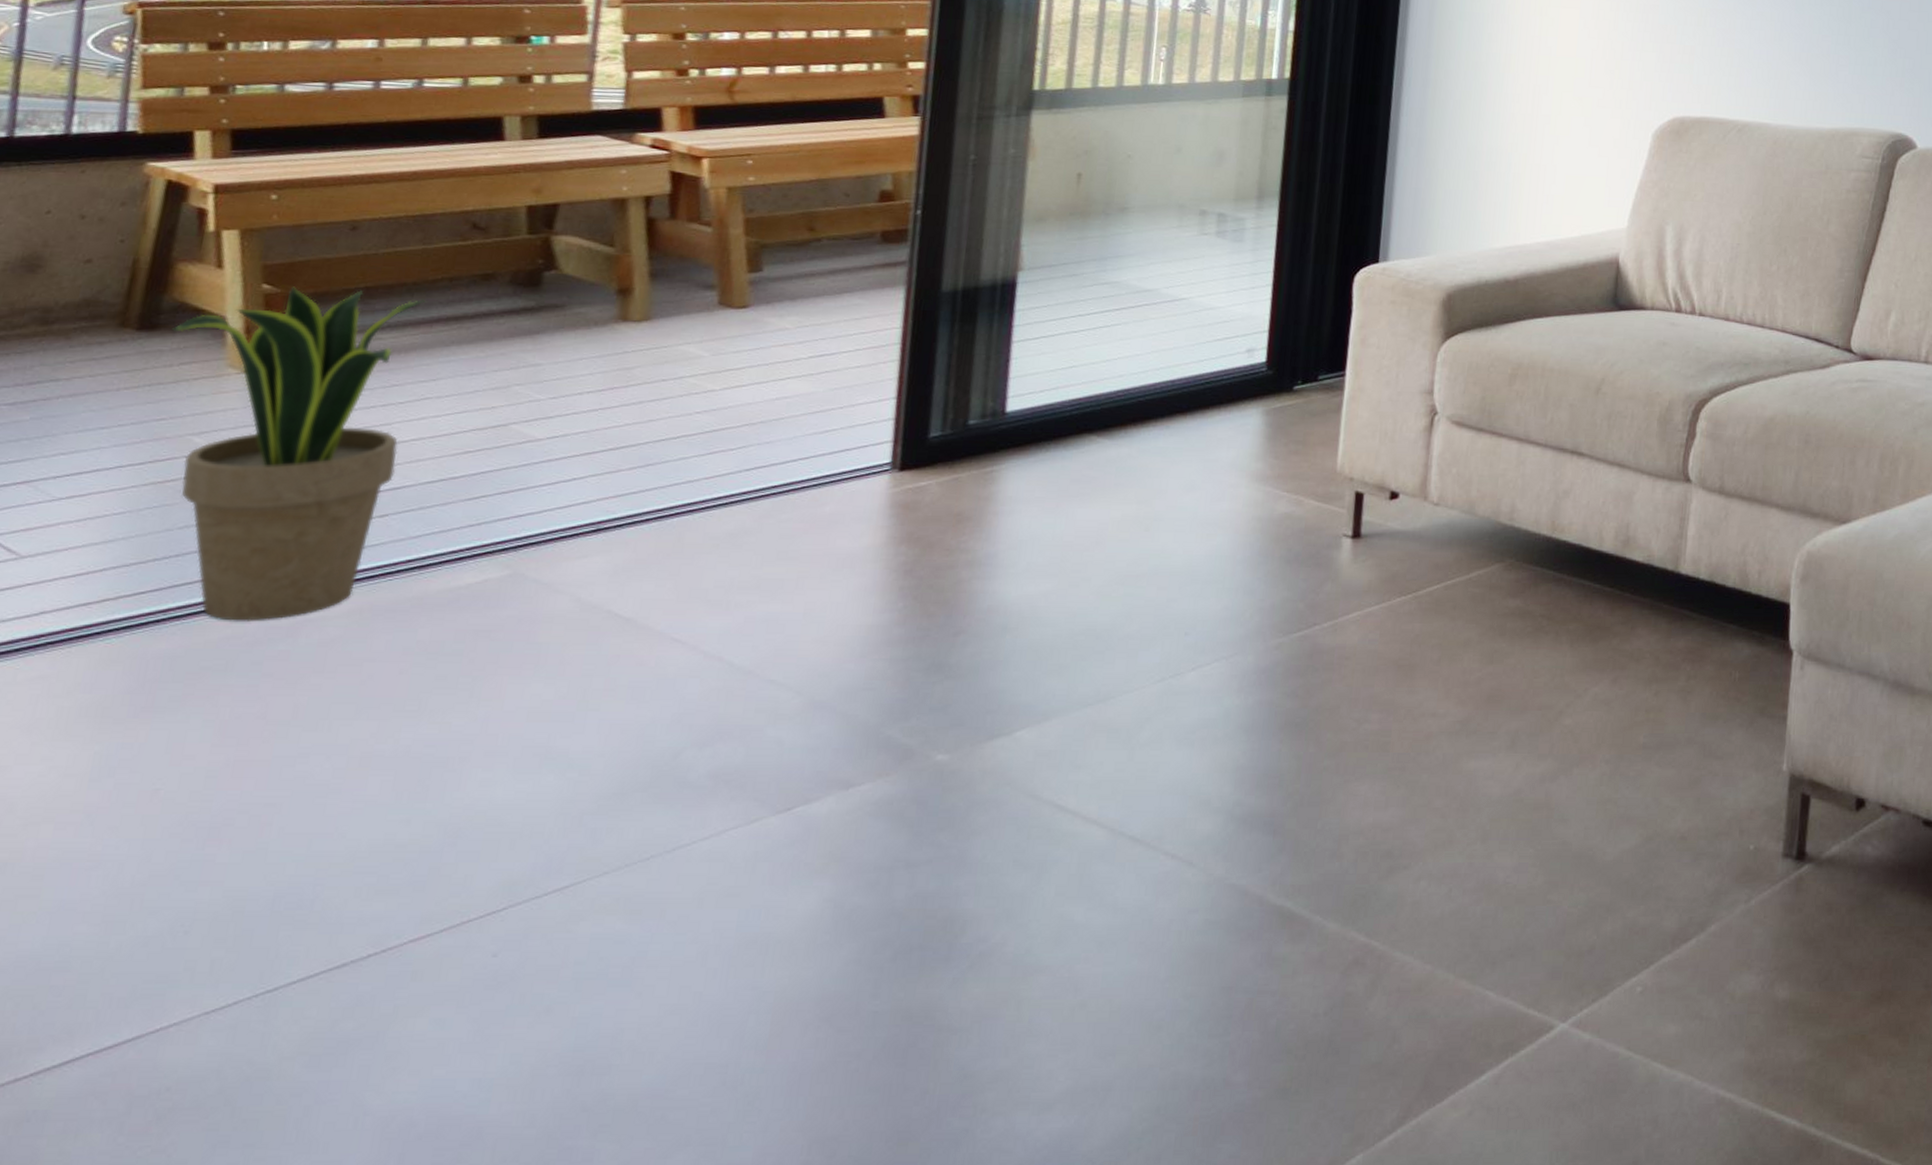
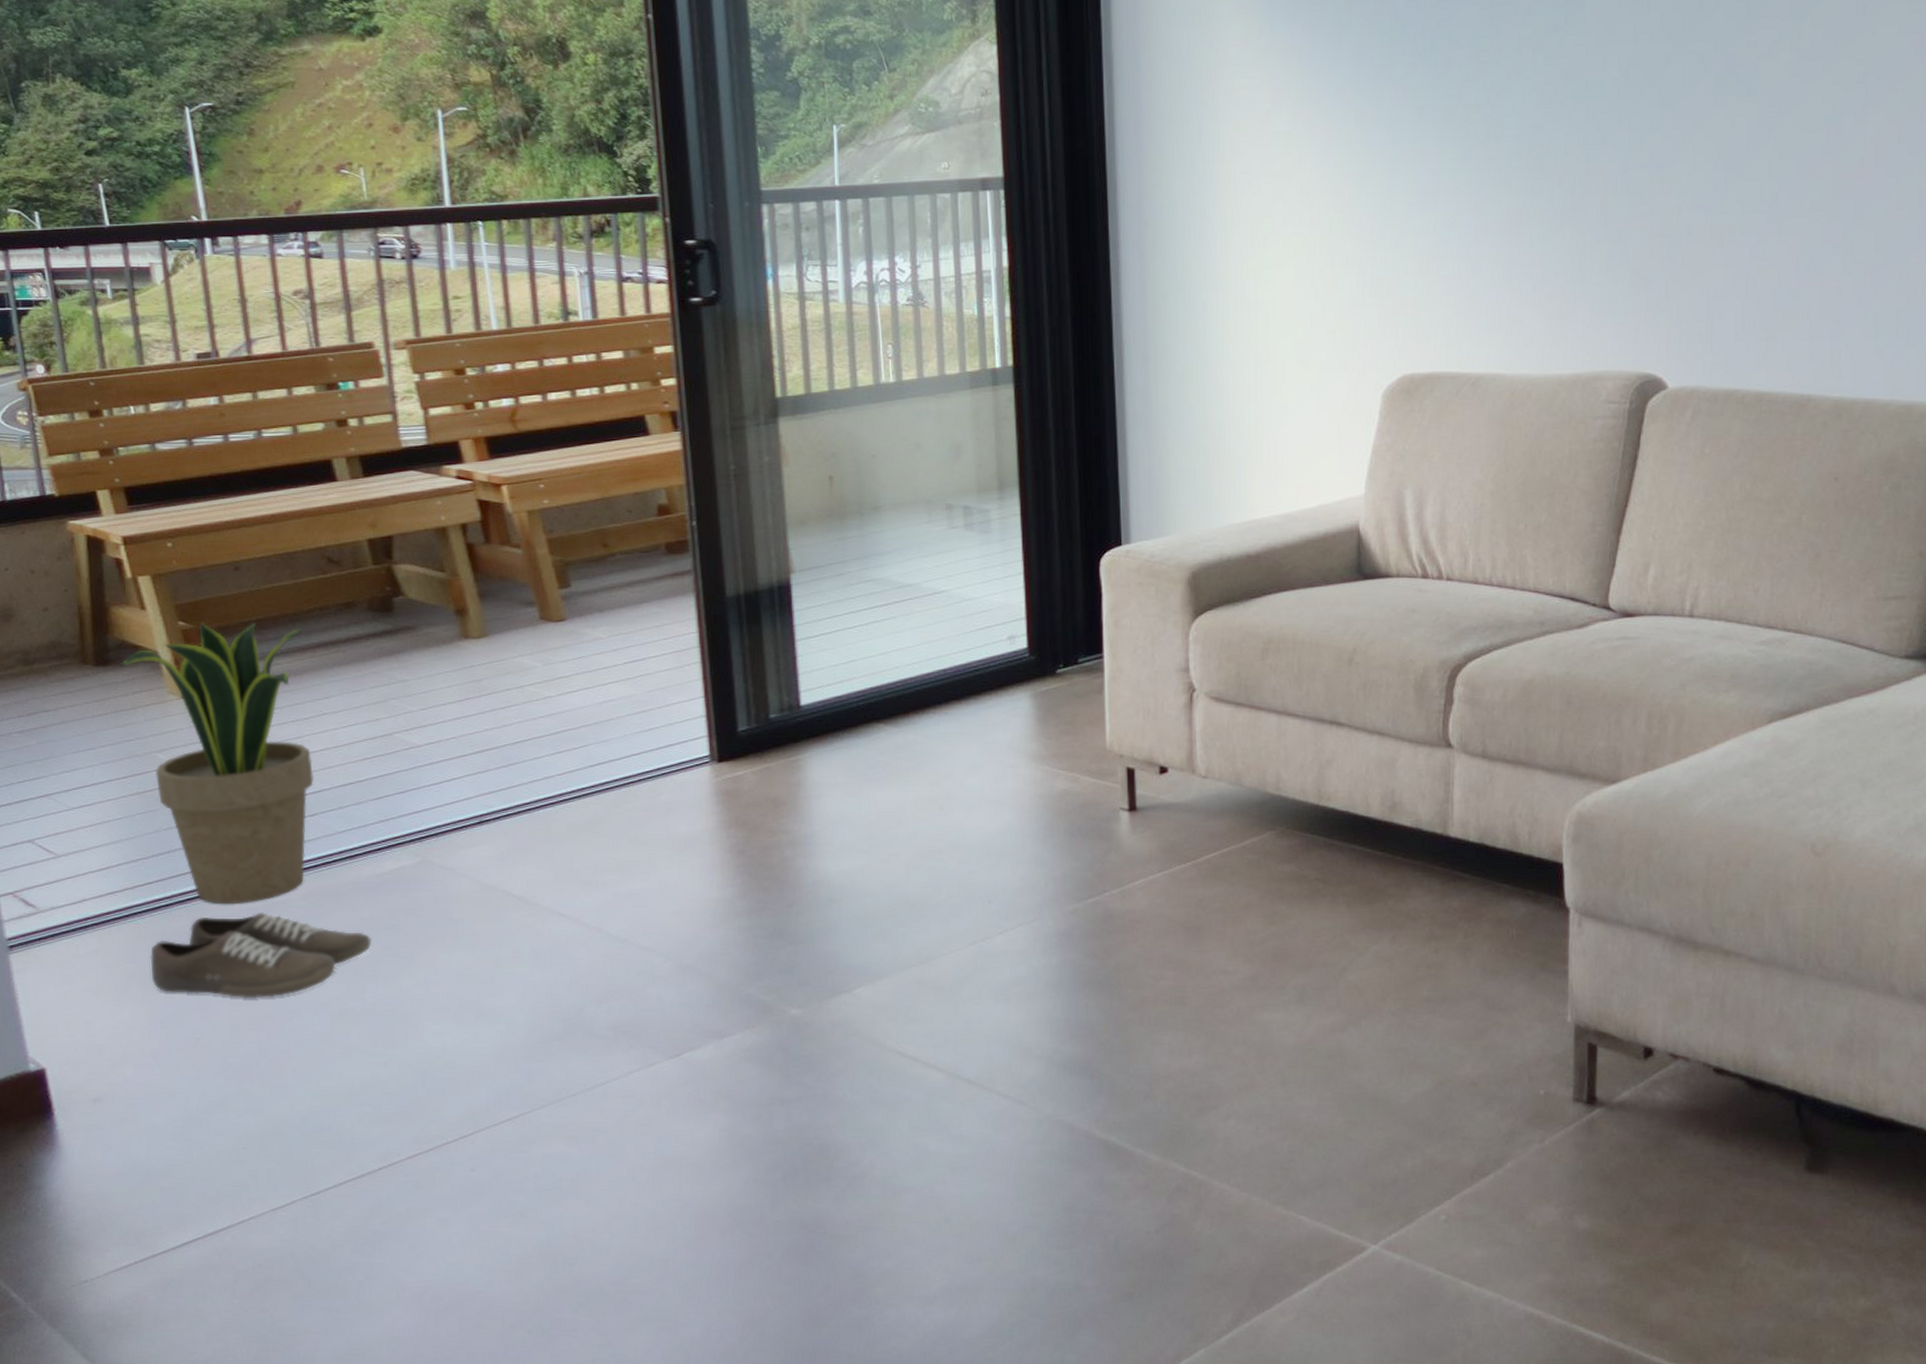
shoe: none [110,631,425,739] -> present [150,912,371,999]

